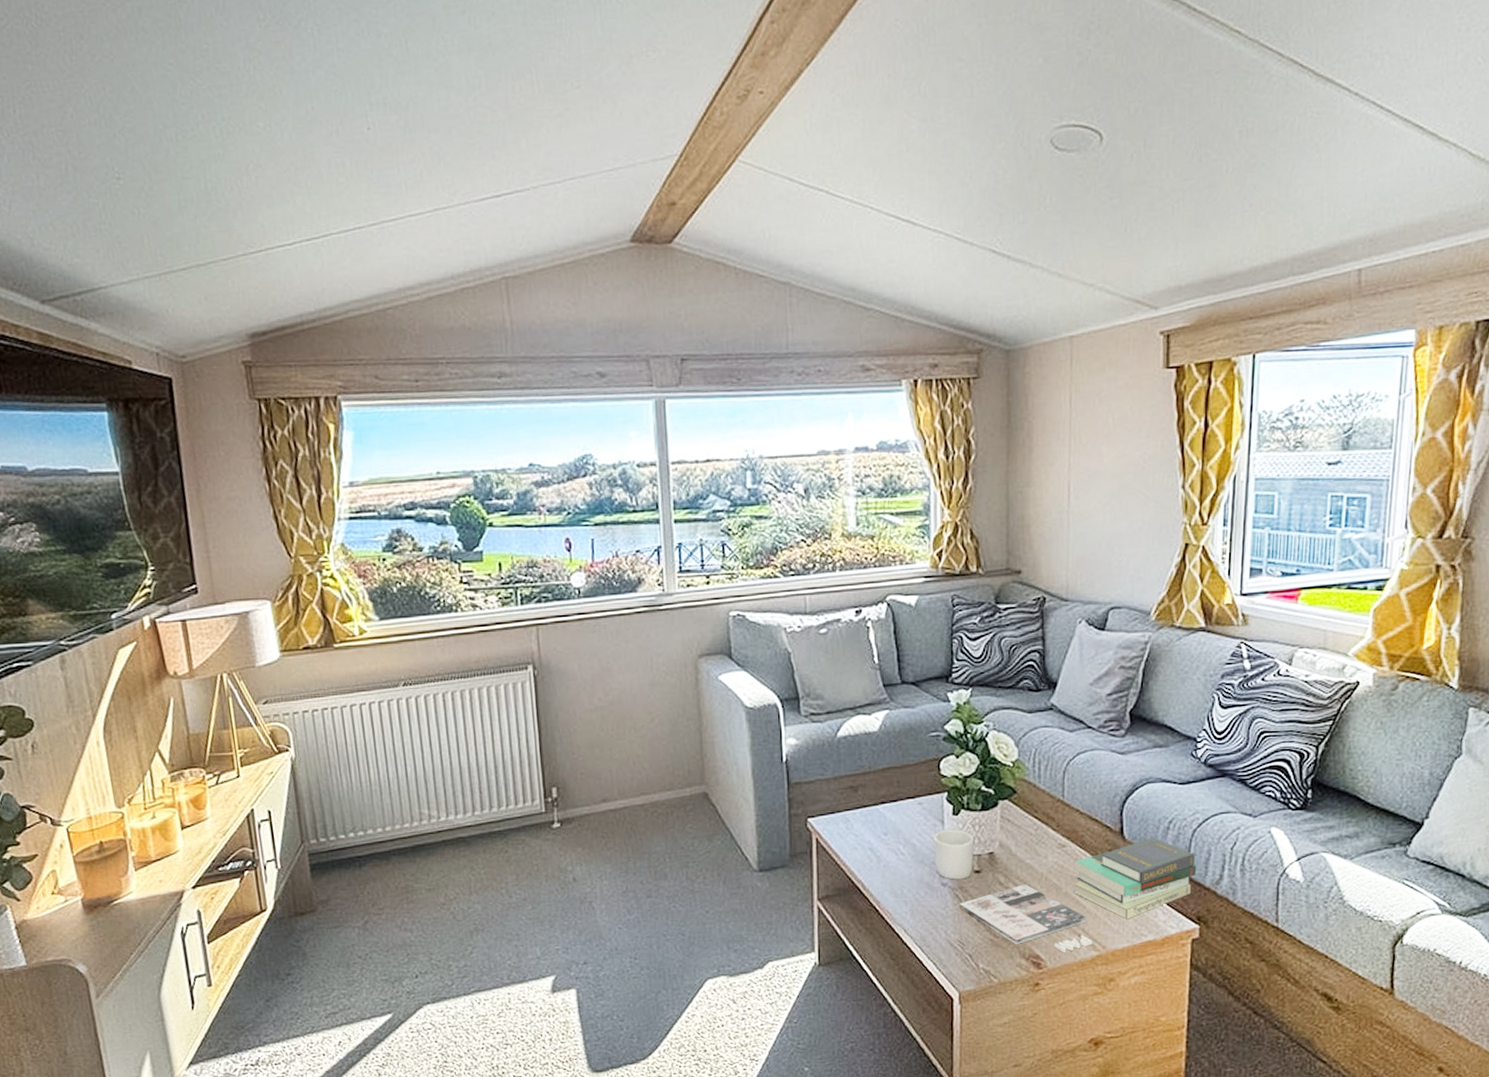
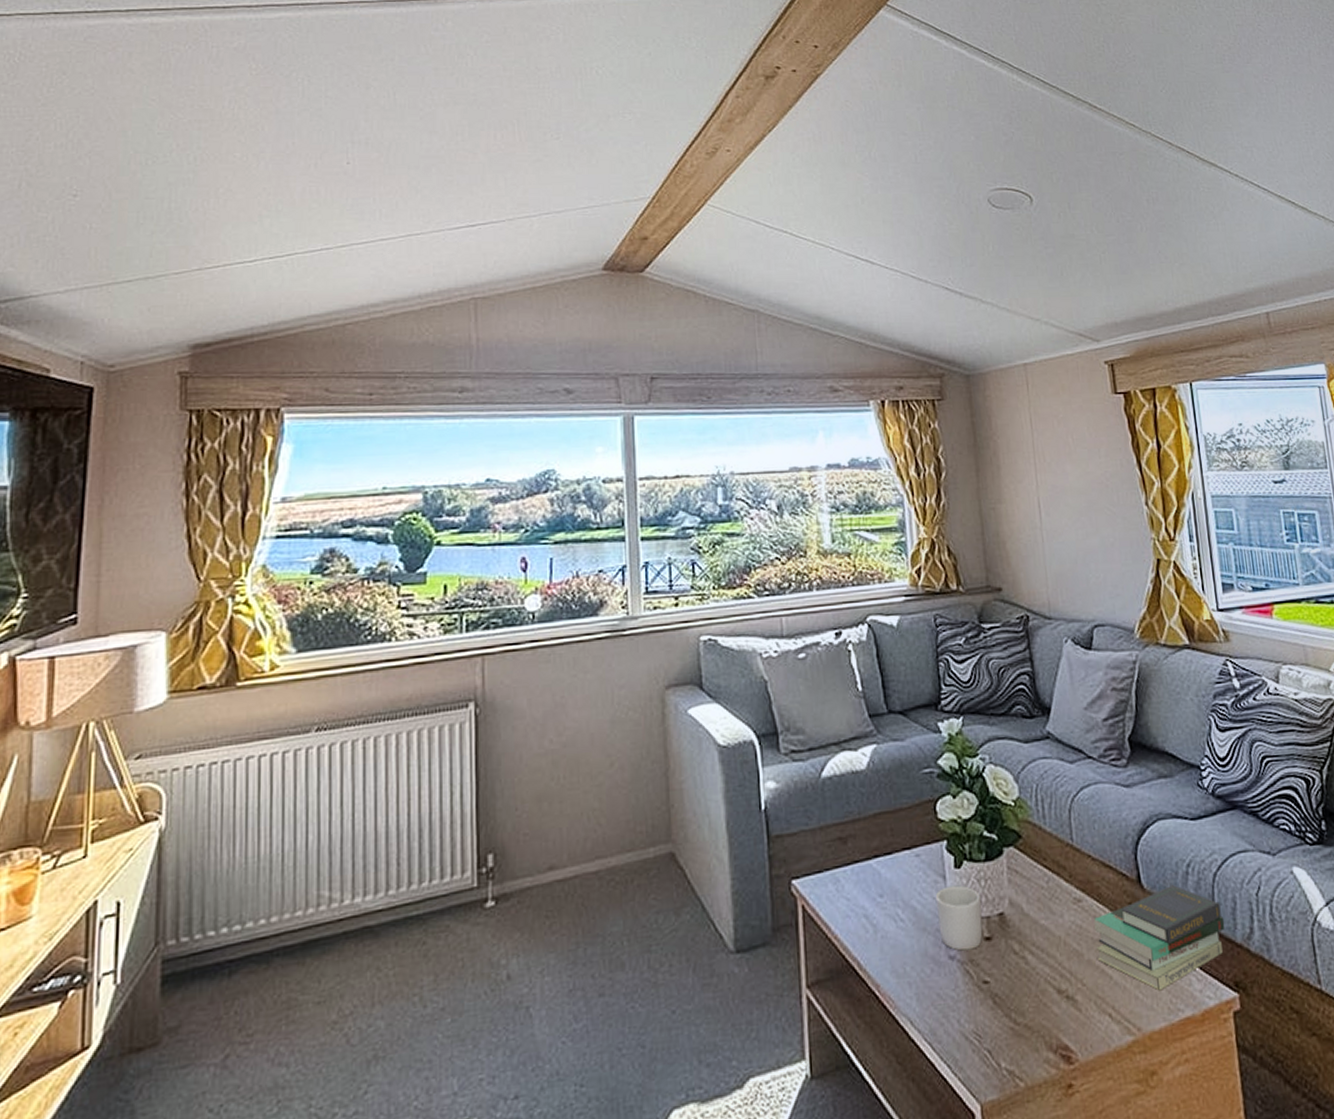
magazine: present [959,884,1092,953] -> none [971,951,1126,1041]

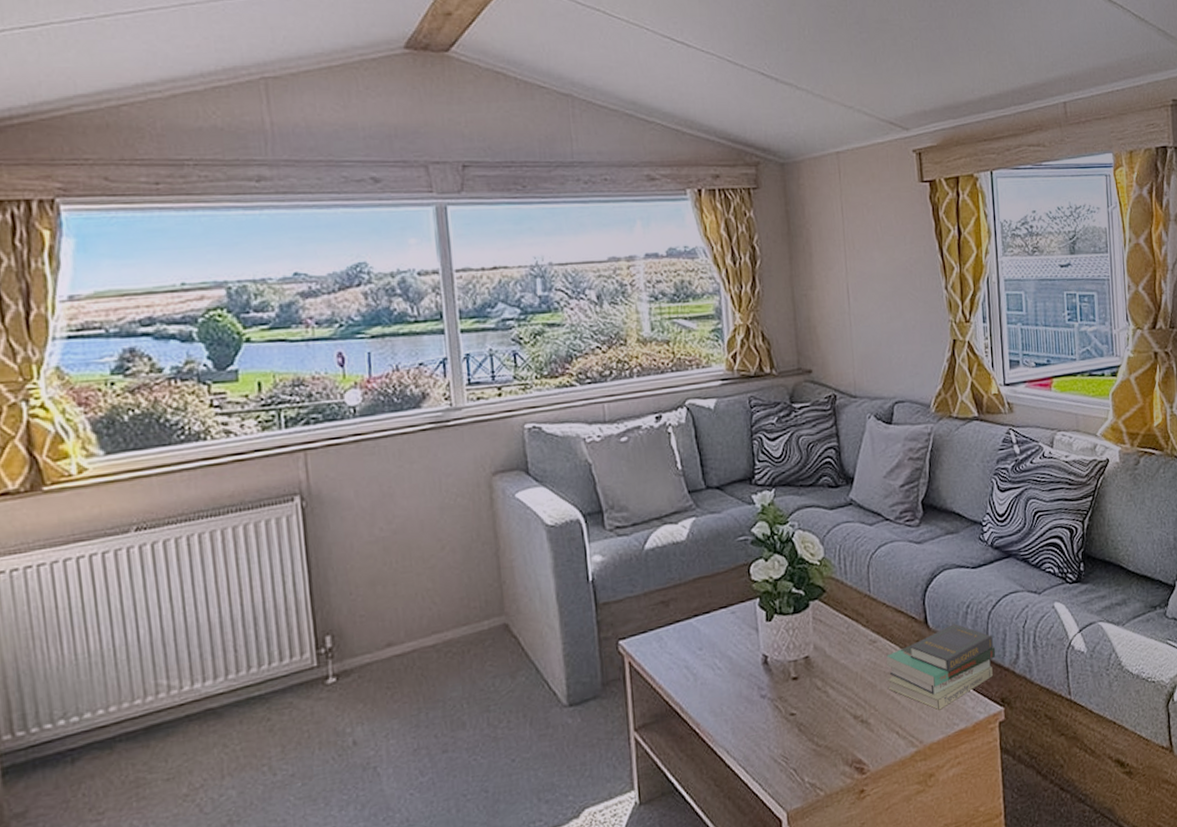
mug: present [935,885,983,951] -> none [749,635,791,691]

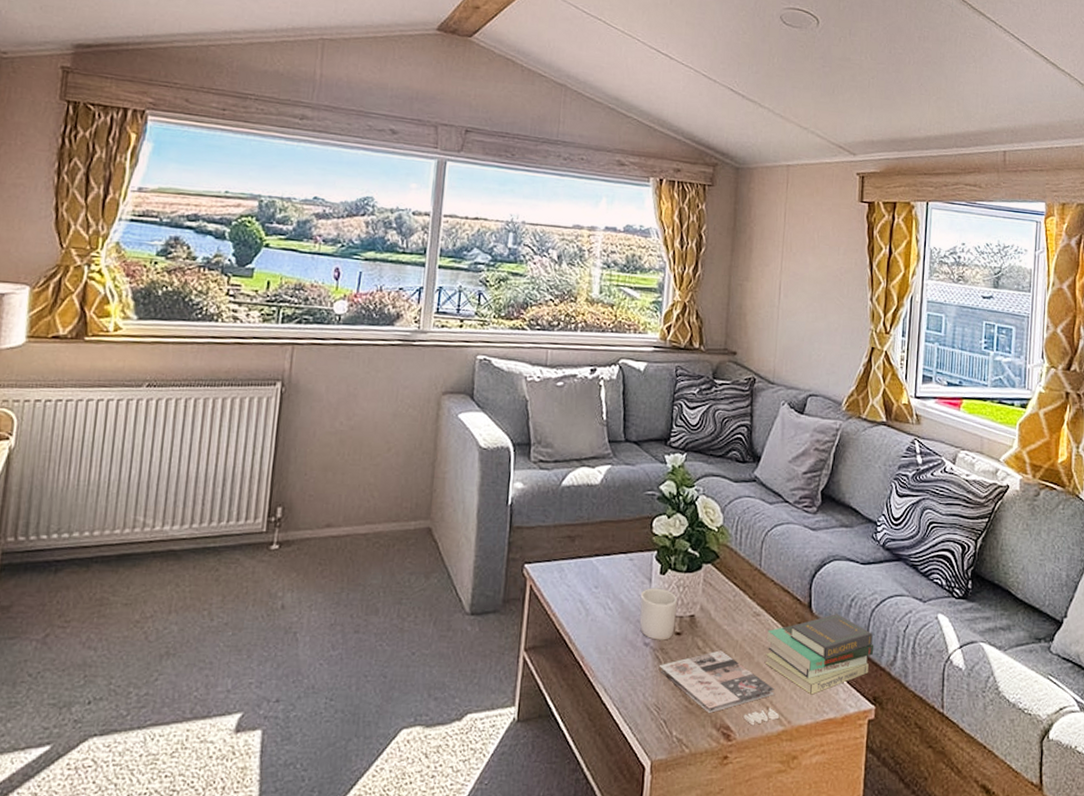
mug: none [749,635,791,691] -> present [639,587,677,641]
magazine: none [779,686,910,754] -> present [658,650,779,726]

